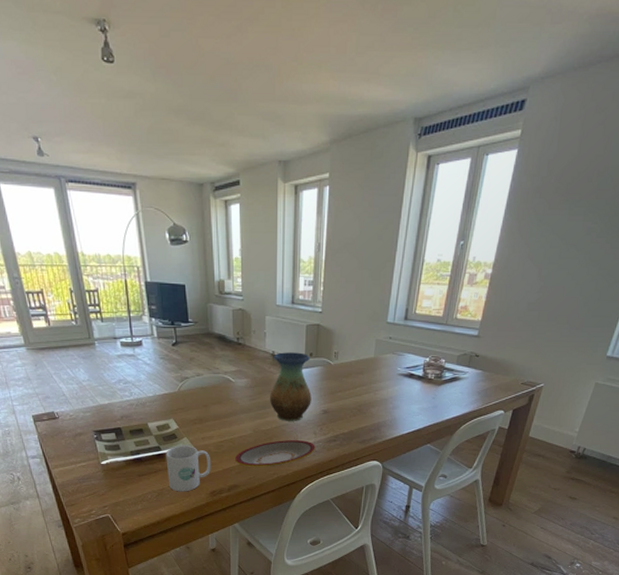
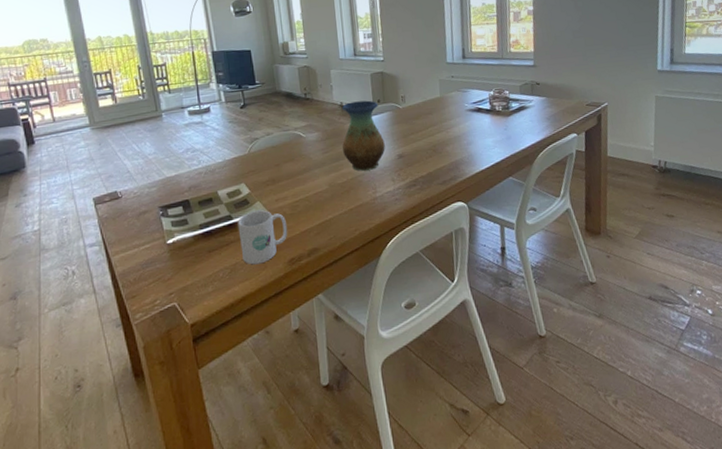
plate: present [235,440,315,467] -> none [313,189,396,226]

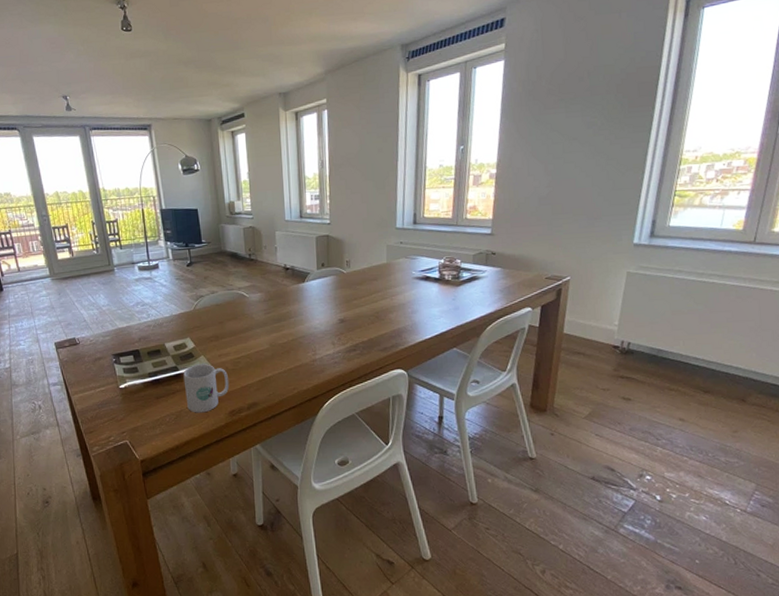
vase: present [341,100,385,171] -> none [284,263,327,333]

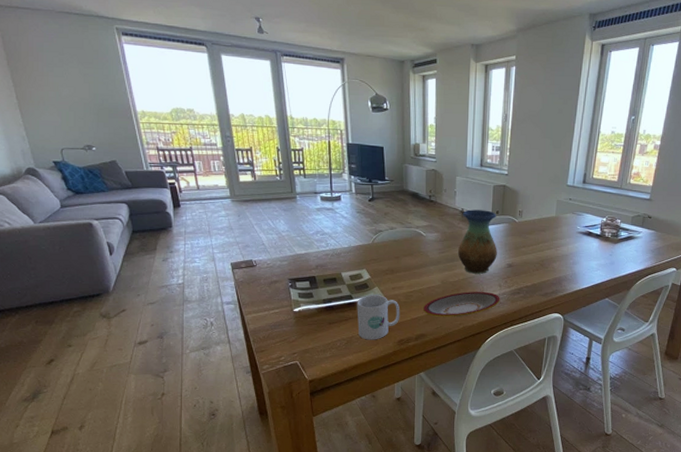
plate: none [253,352,335,383] -> present [423,292,500,317]
vase: none [284,263,327,333] -> present [457,209,497,274]

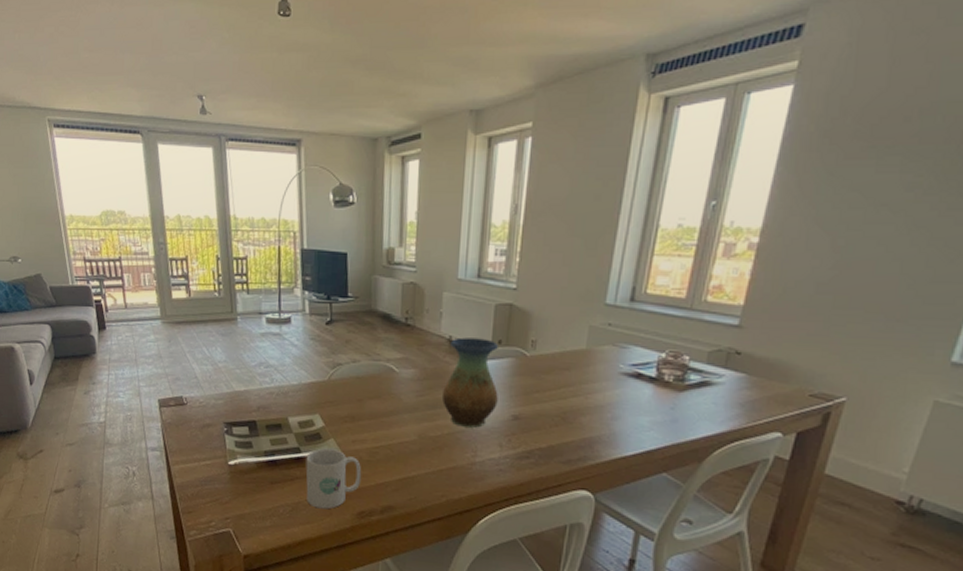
plate: present [423,292,500,317] -> none [393,451,500,486]

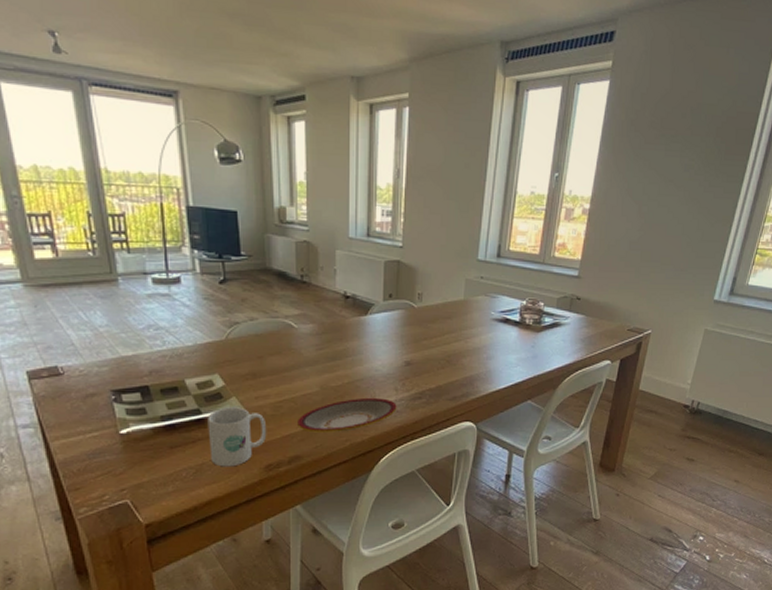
plate: none [393,451,500,486] -> present [298,398,397,433]
vase: present [441,337,498,428] -> none [340,293,392,375]

